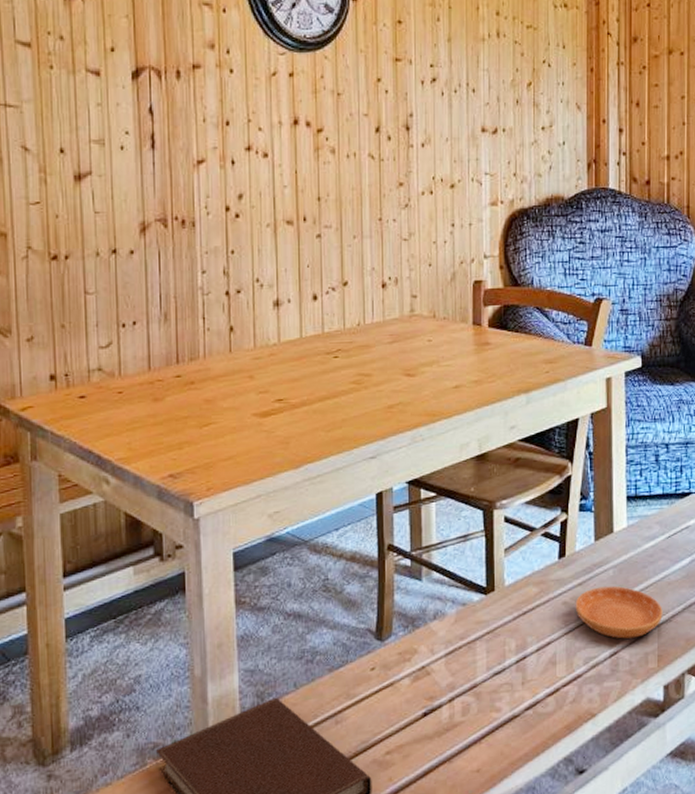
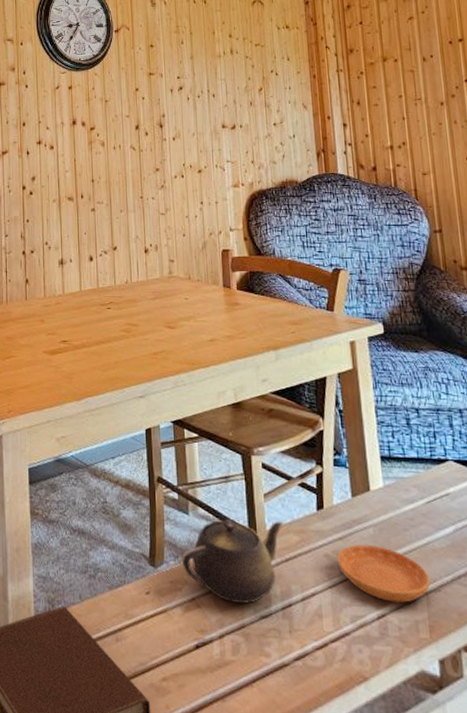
teapot: none [411,574,523,665] -> present [181,519,284,604]

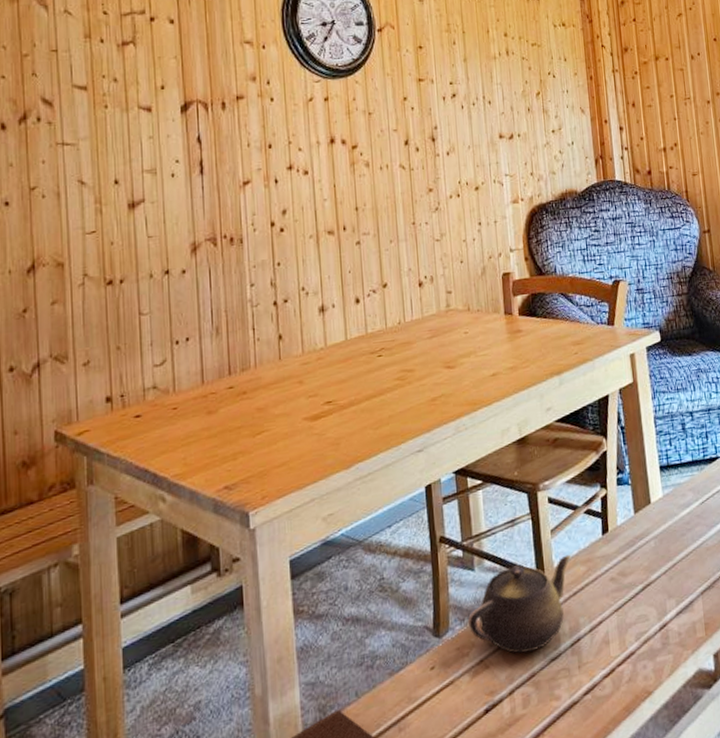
saucer: present [337,544,430,603] -> none [621,556,705,610]

